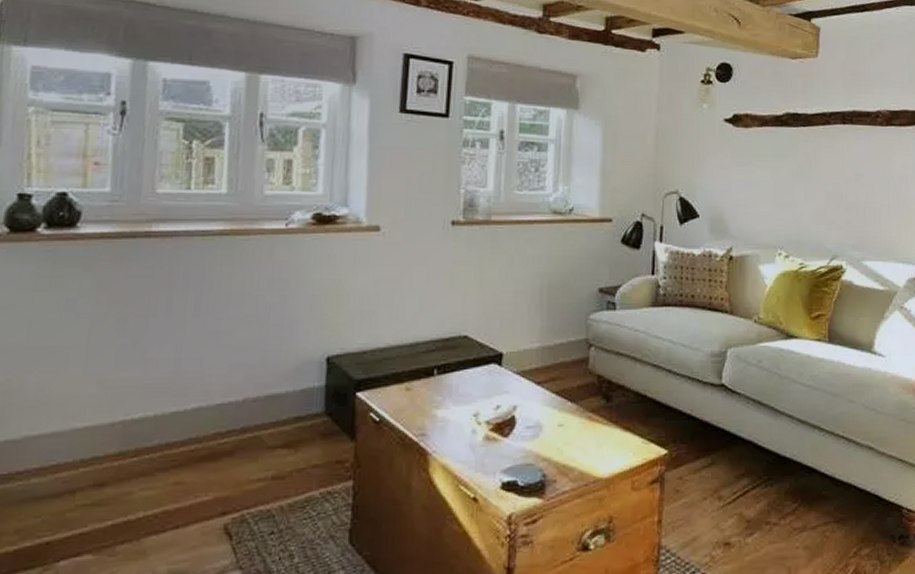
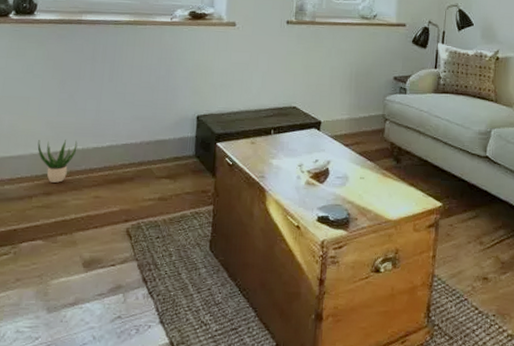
potted plant: none [83,404,147,468] -> present [37,140,78,183]

